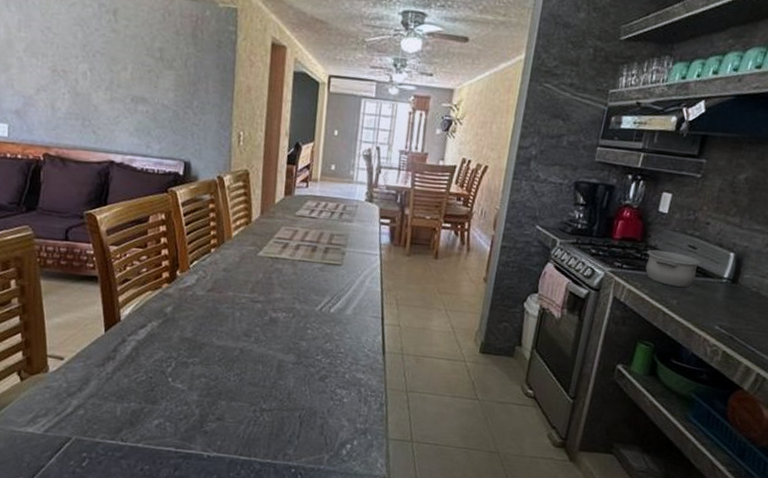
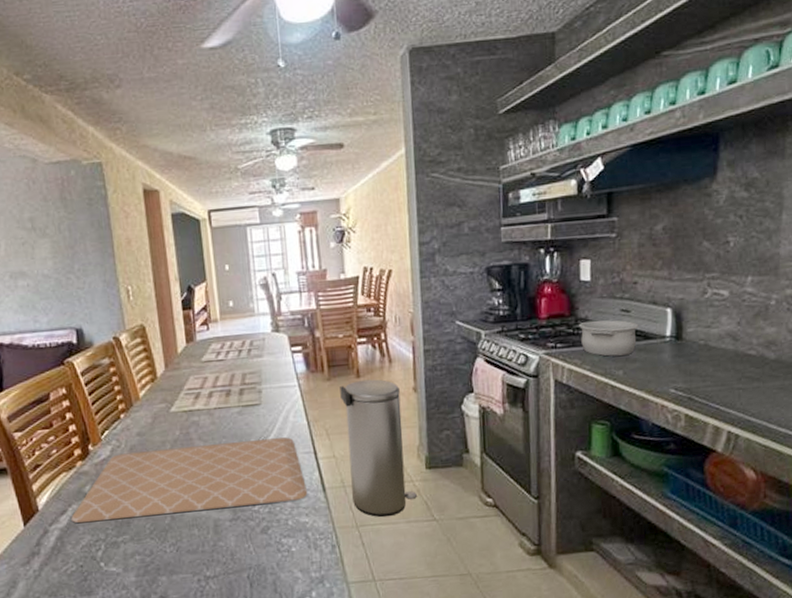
placemat: none [149,284,369,358] -> present [71,437,308,524]
pedal bin: none [407,261,472,388] -> present [340,379,417,517]

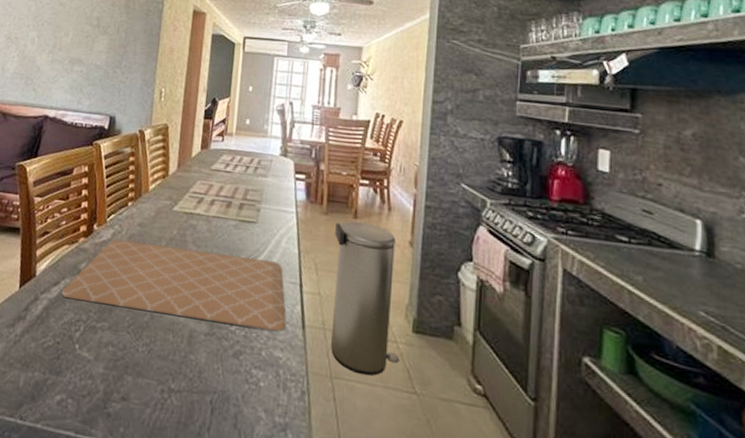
cooking pot: present [579,319,639,357] -> none [594,213,663,261]

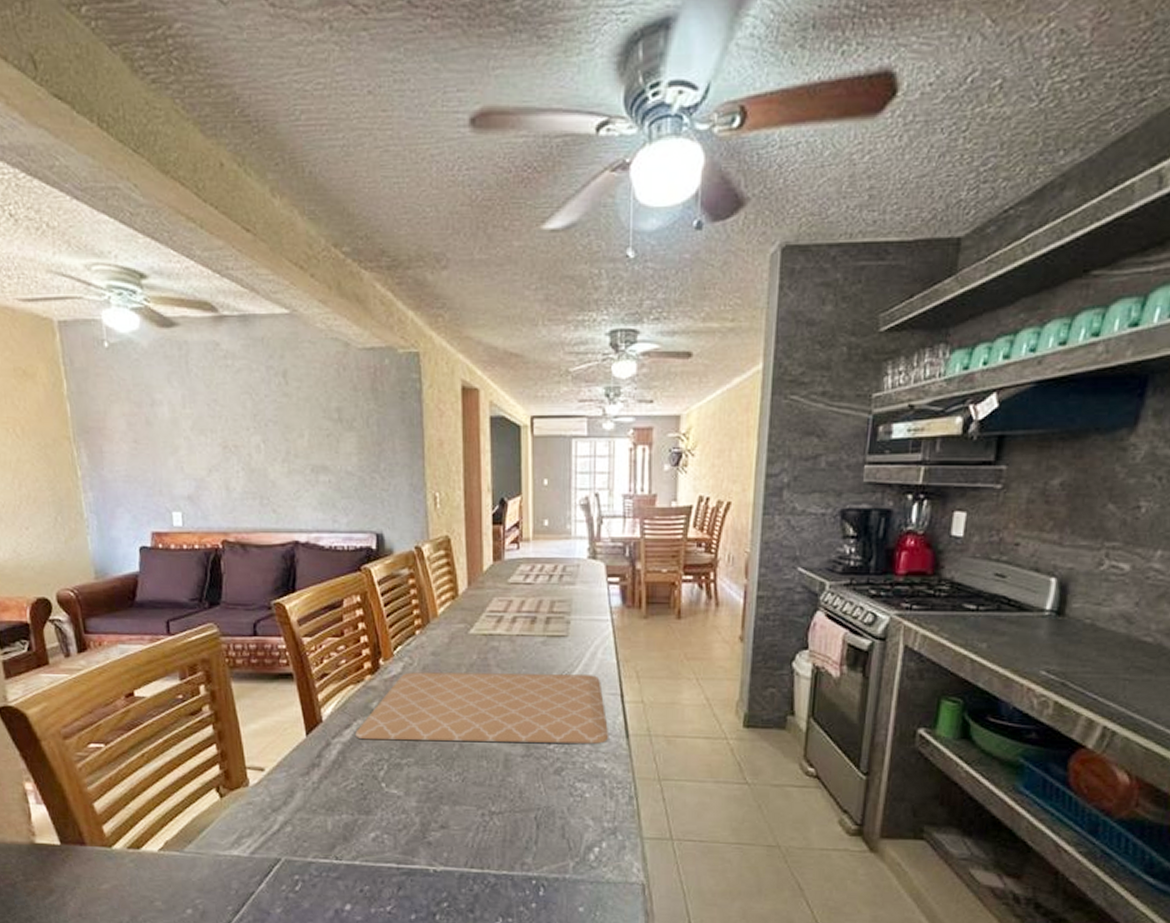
pedal bin: present [331,221,399,376] -> none [657,622,730,773]

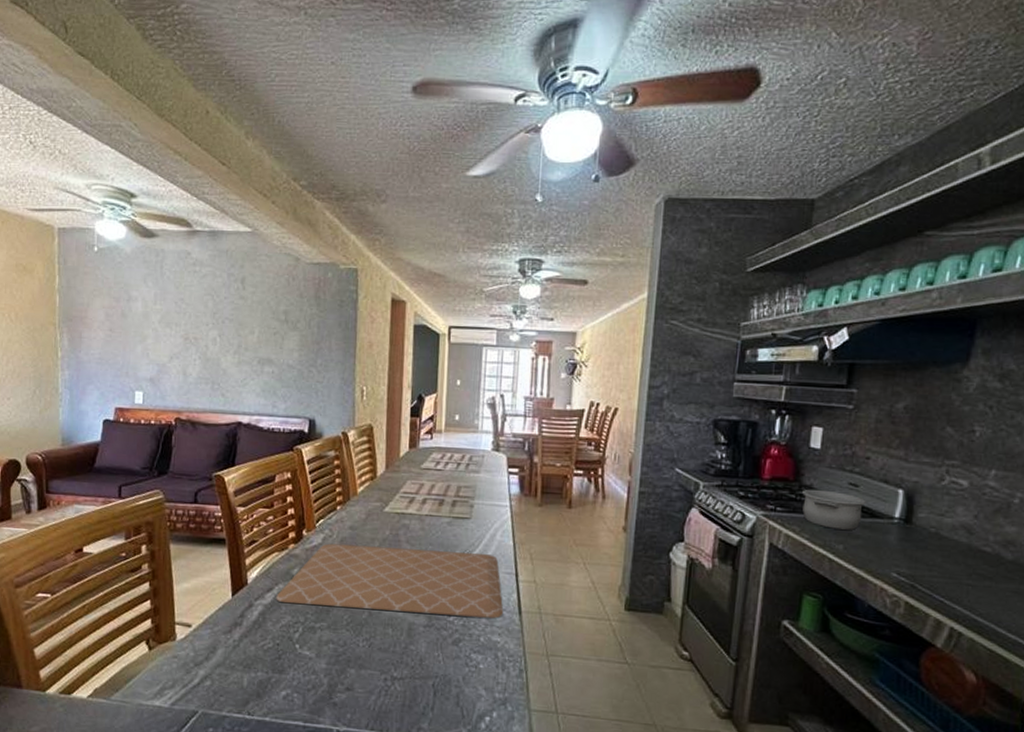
cooking pot: none [942,583,1014,628] -> present [802,489,866,531]

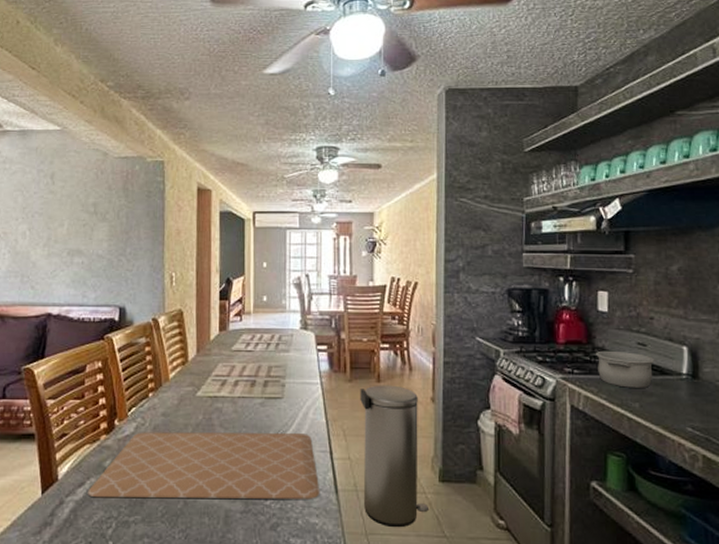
pedal bin: none [547,511,612,651] -> present [360,385,428,527]

